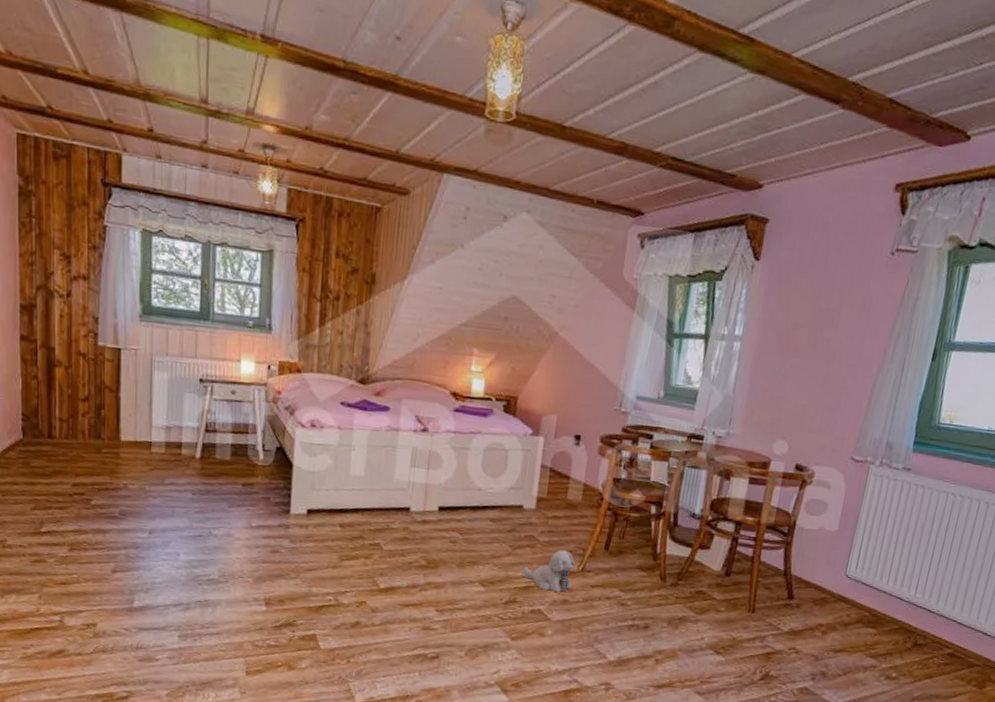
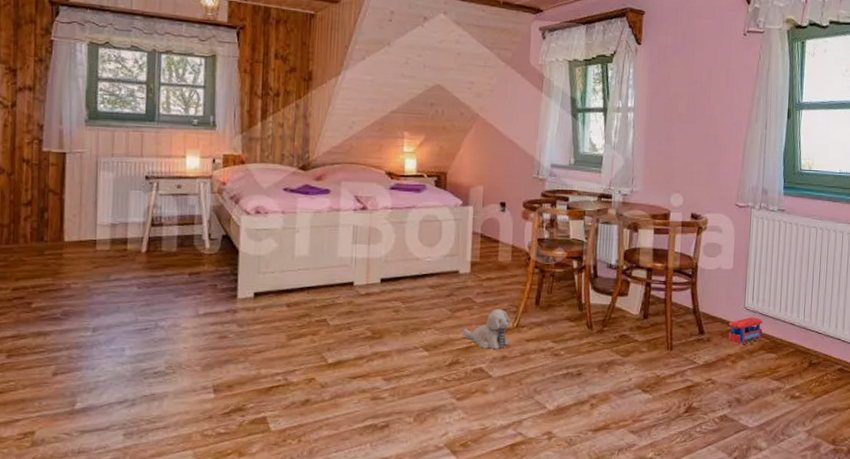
toy train: none [821,586,866,616] -> present [728,317,763,345]

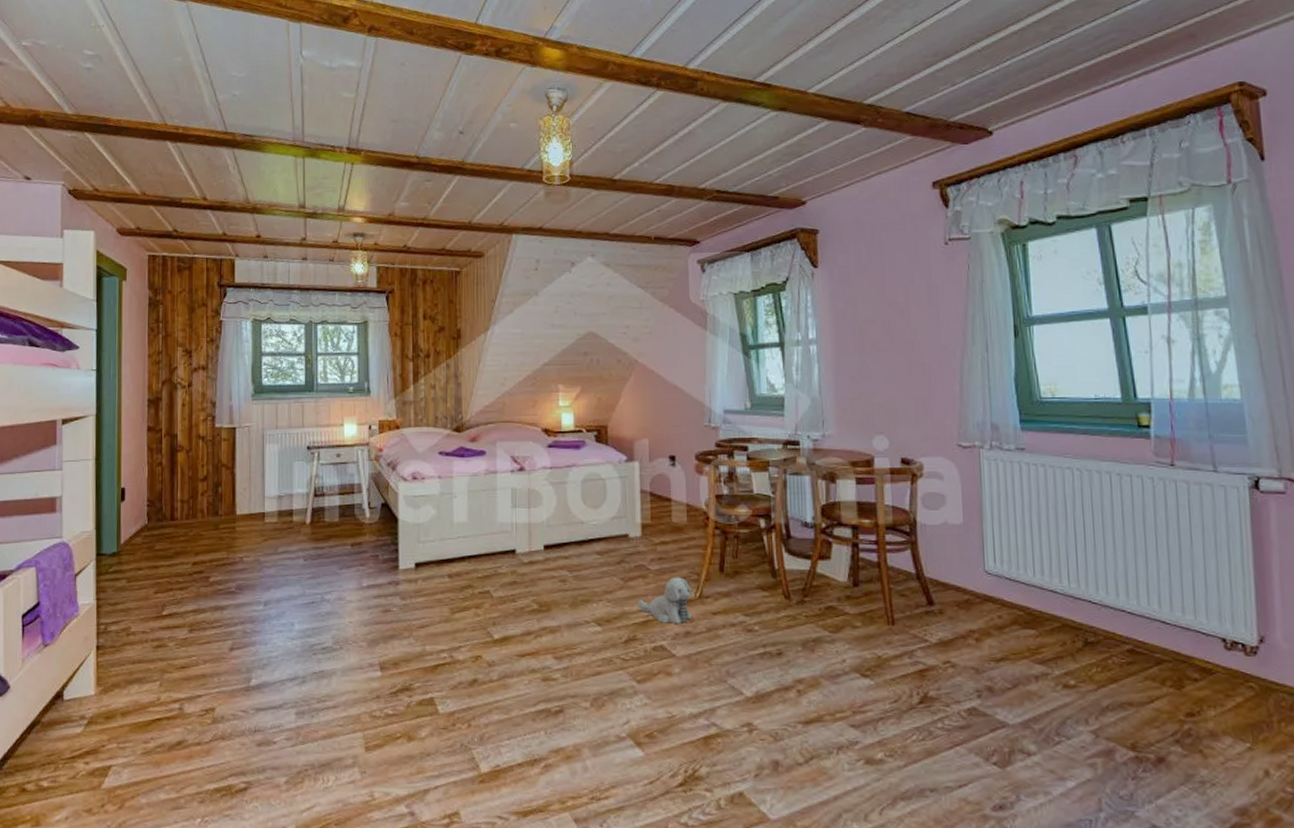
toy train: present [728,317,763,345] -> none [965,583,1014,619]

